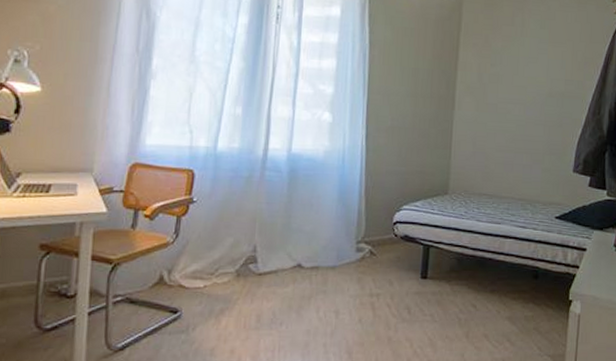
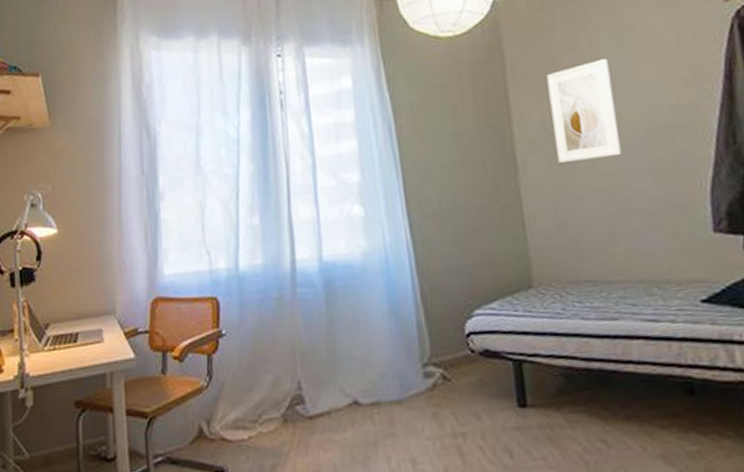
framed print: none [483,35,532,109] -> present [546,58,622,163]

